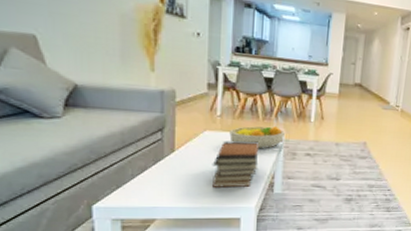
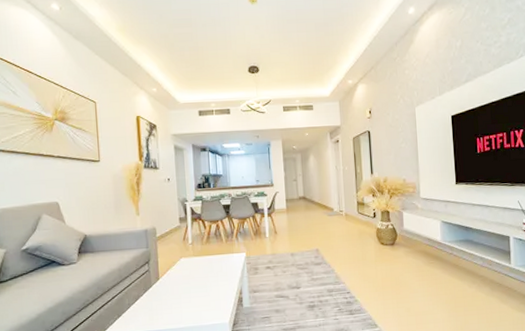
book stack: present [212,140,259,189] -> none [189,261,227,309]
fruit bowl: present [229,125,286,149] -> none [200,245,247,268]

